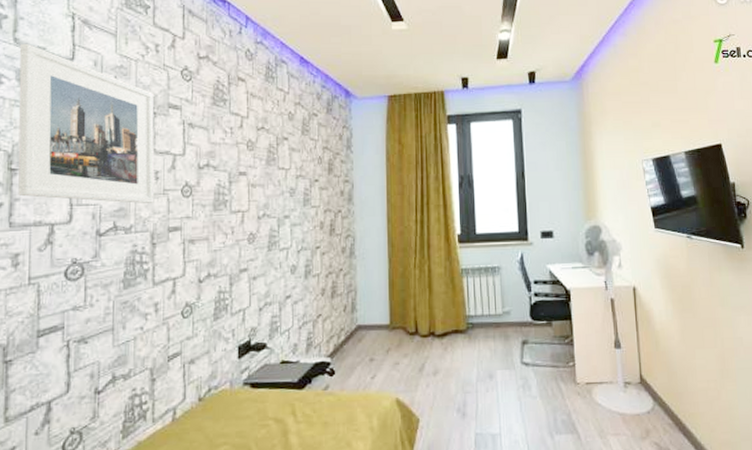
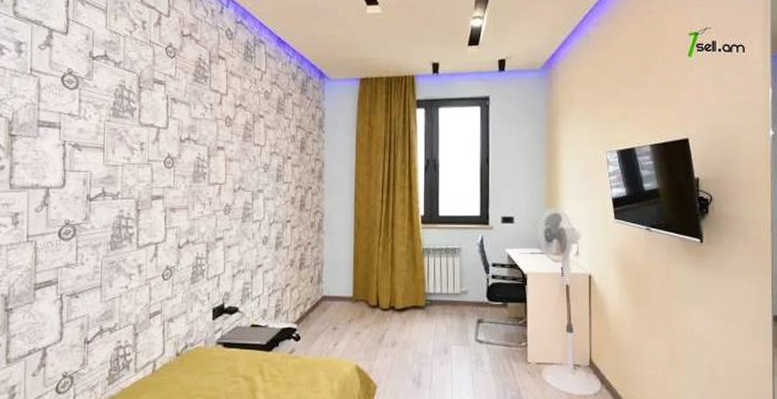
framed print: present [18,43,155,204] -> none [17,16,141,173]

